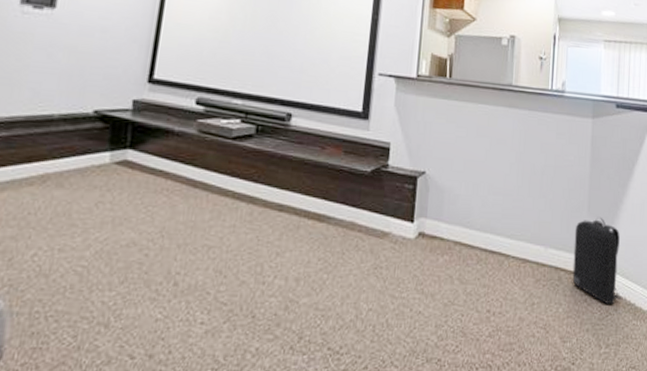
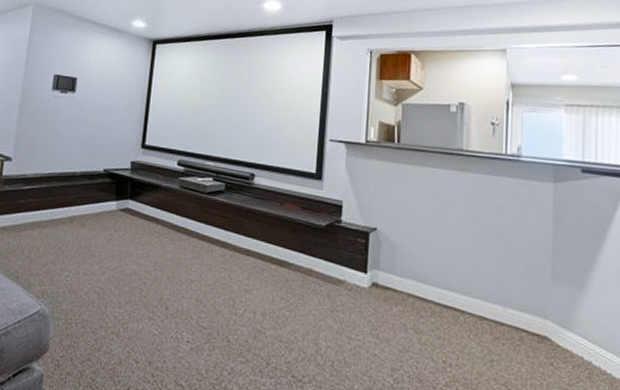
backpack: present [572,216,623,305] -> none [535,281,597,372]

